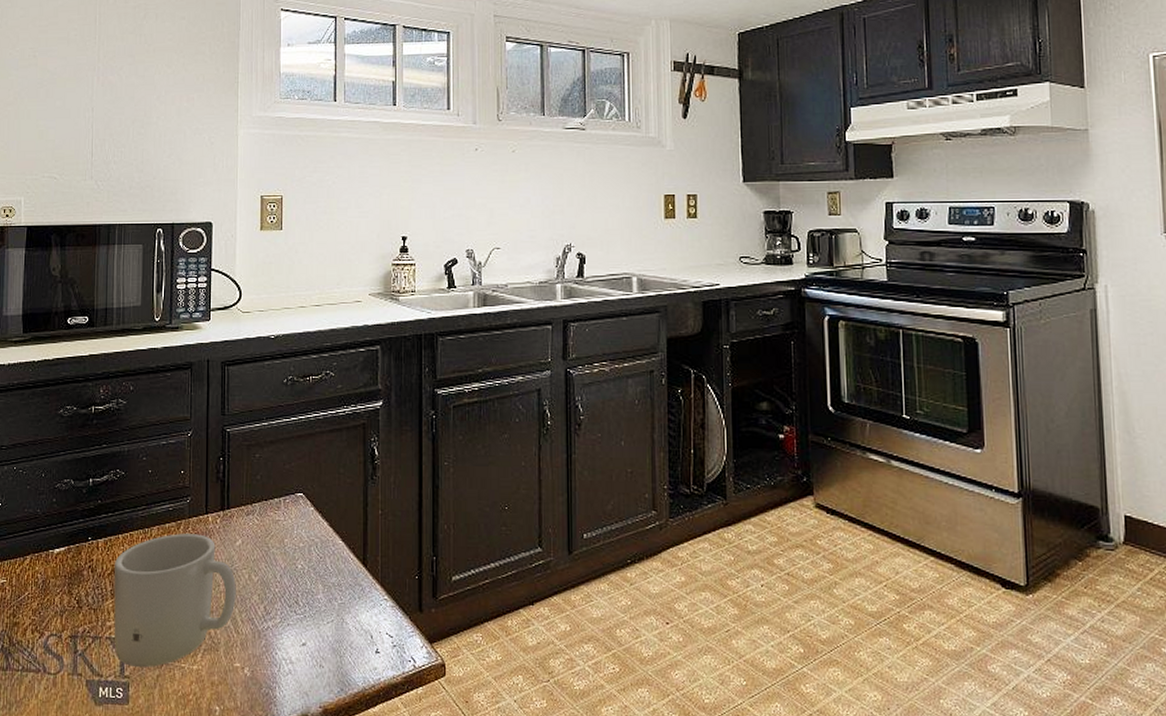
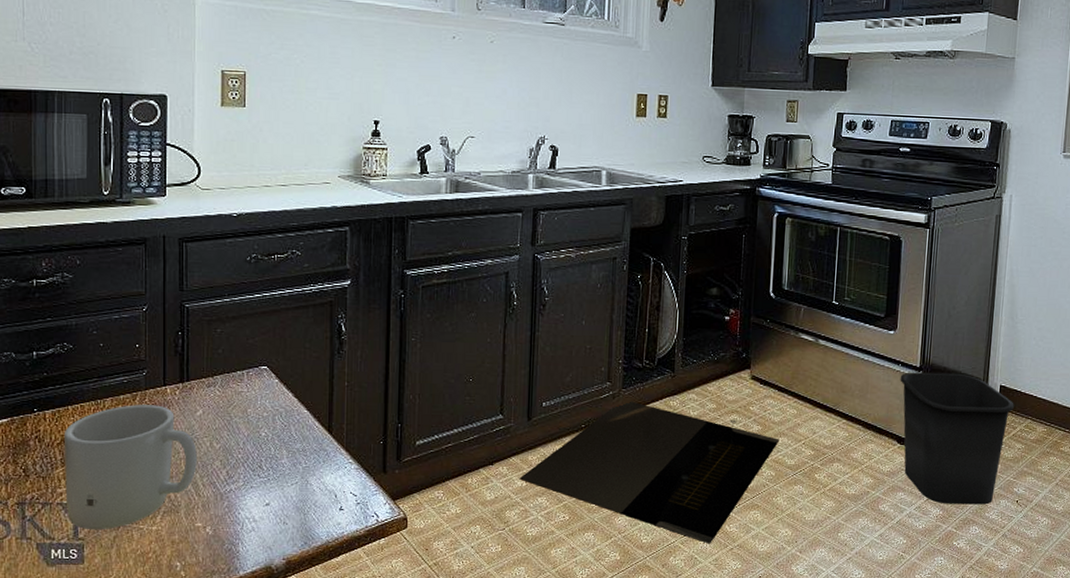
door mat: none [562,532,856,708] -> present [519,401,780,544]
waste bin: none [995,499,1147,669] -> present [900,372,1014,505]

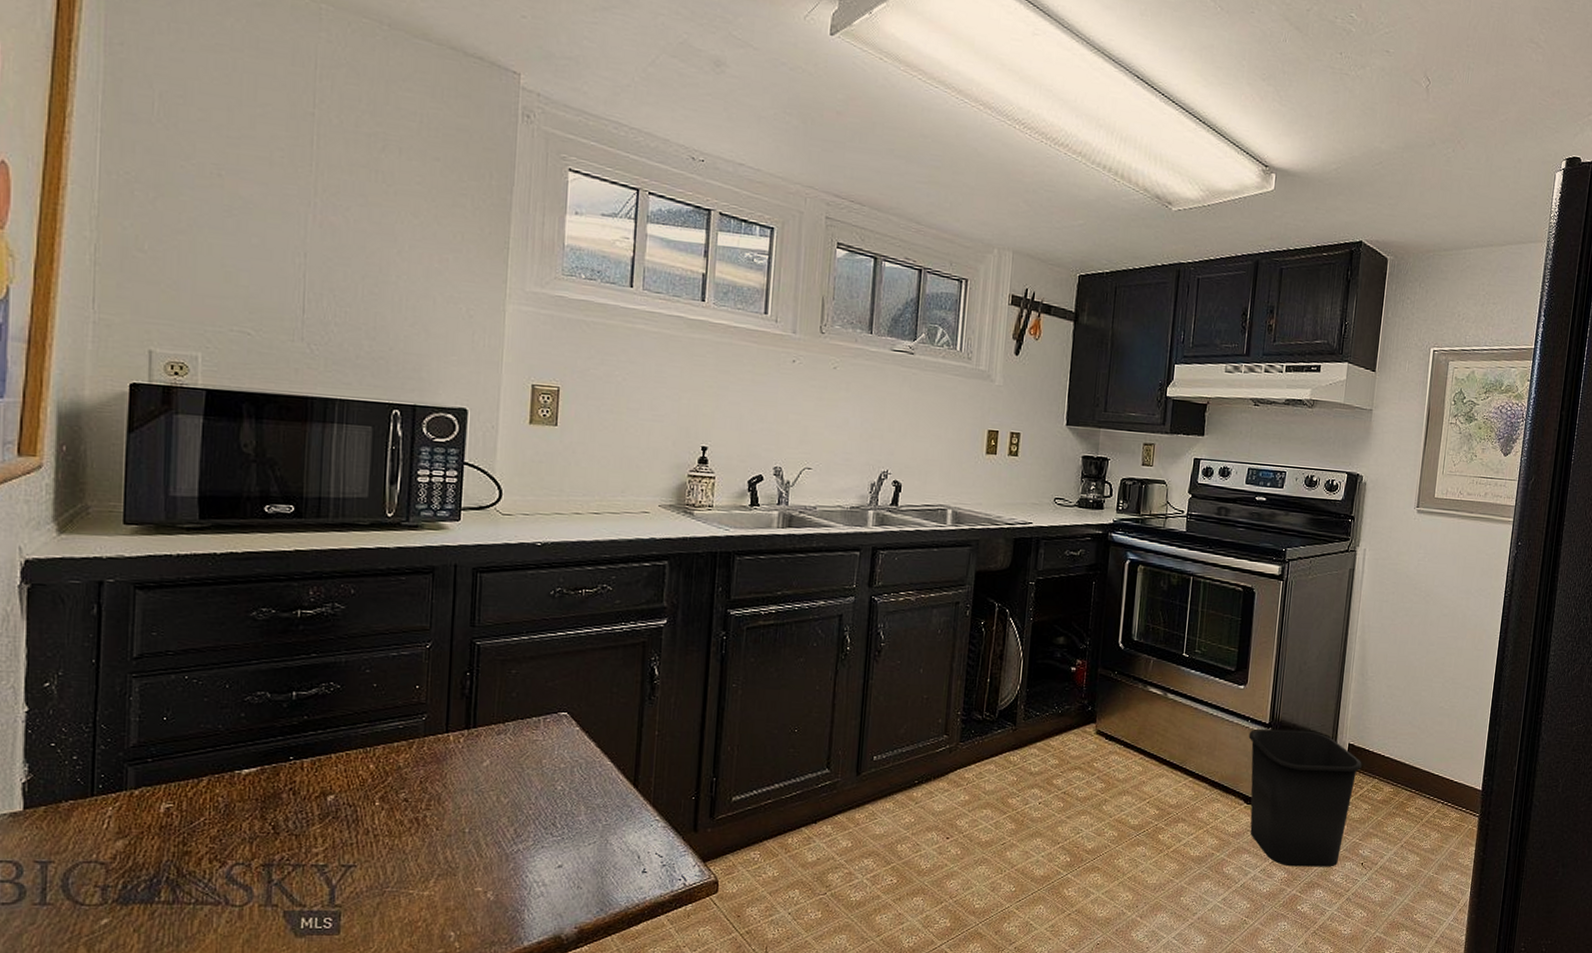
mug: present [63,404,197,530] -> none [321,753,481,896]
door mat: present [519,401,780,544] -> none [844,755,1123,909]

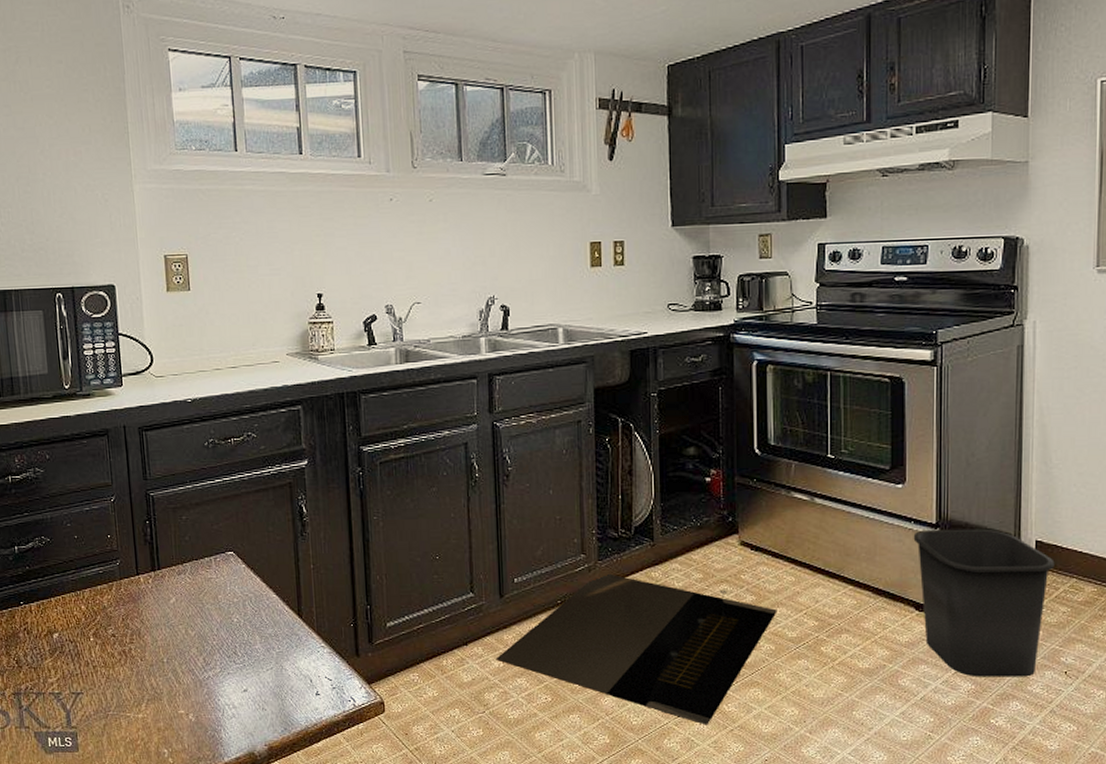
door mat: none [844,755,1123,909] -> present [495,573,777,725]

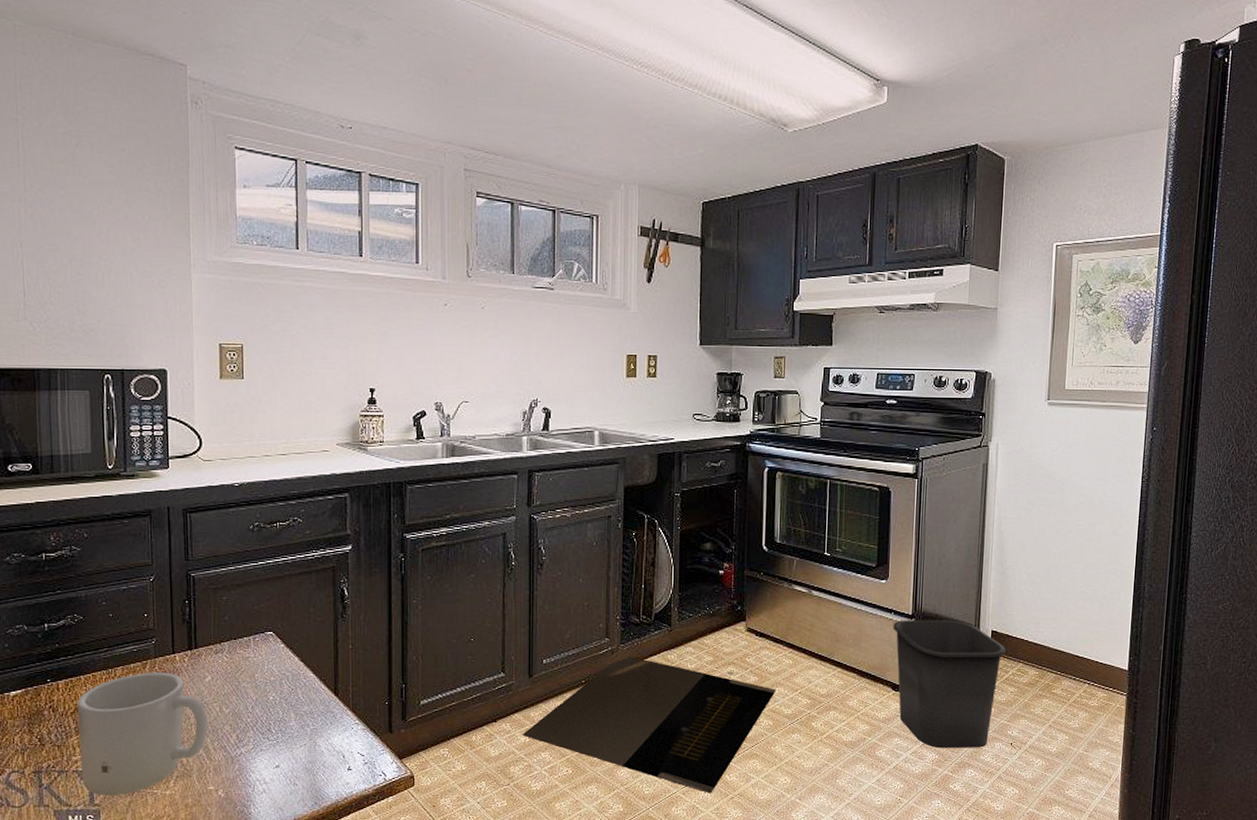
mug: none [49,594,175,719] -> present [76,672,208,796]

